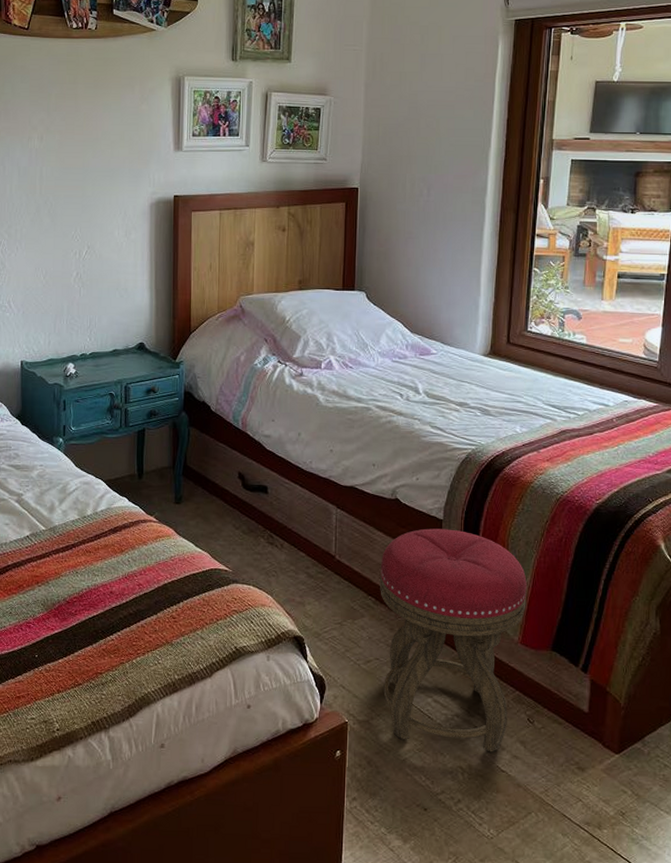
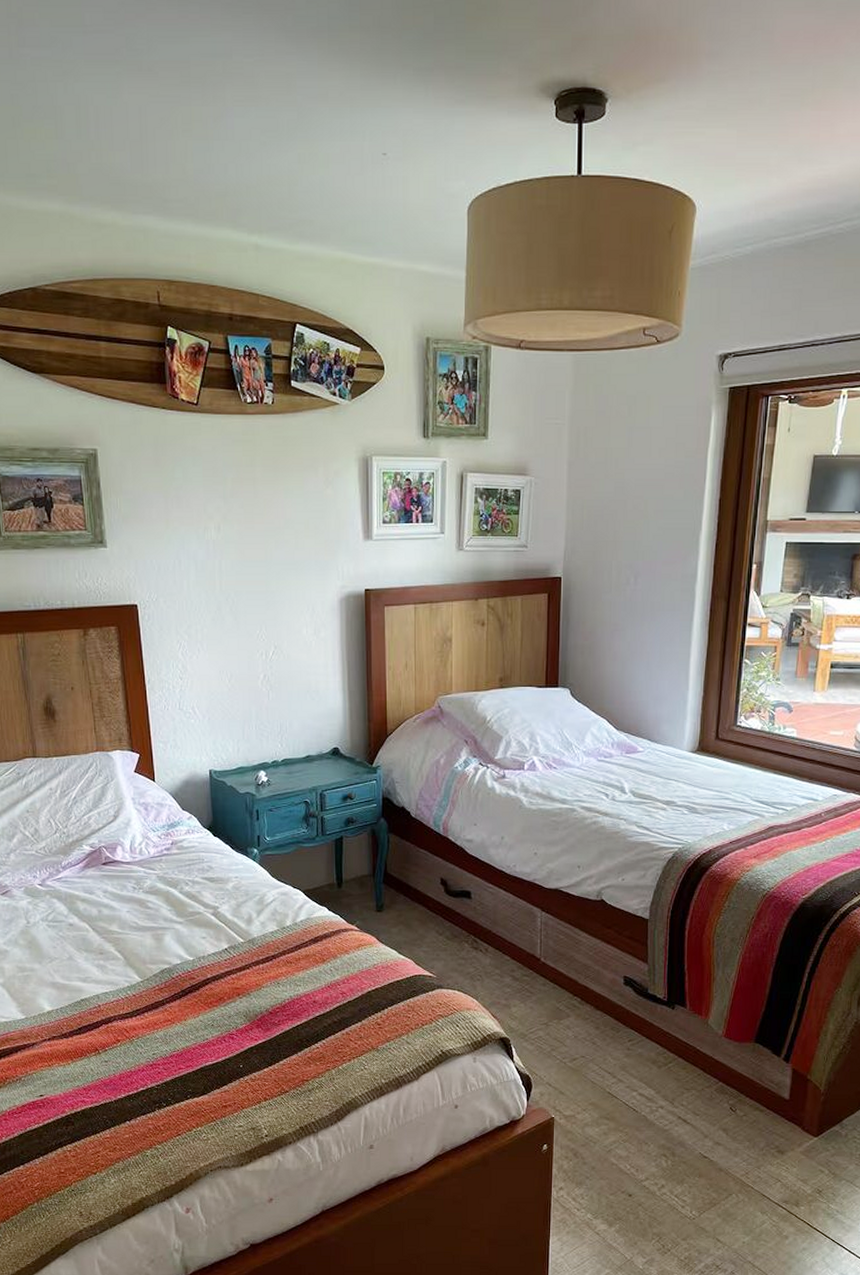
stool: present [379,528,527,752] -> none [584,928,732,1140]

